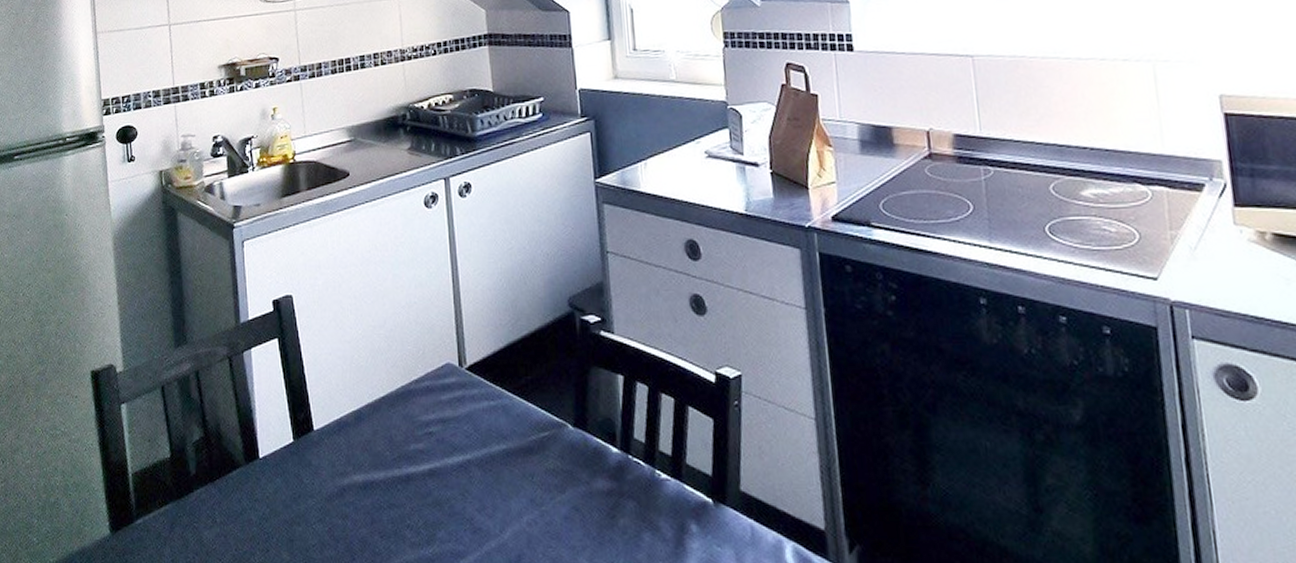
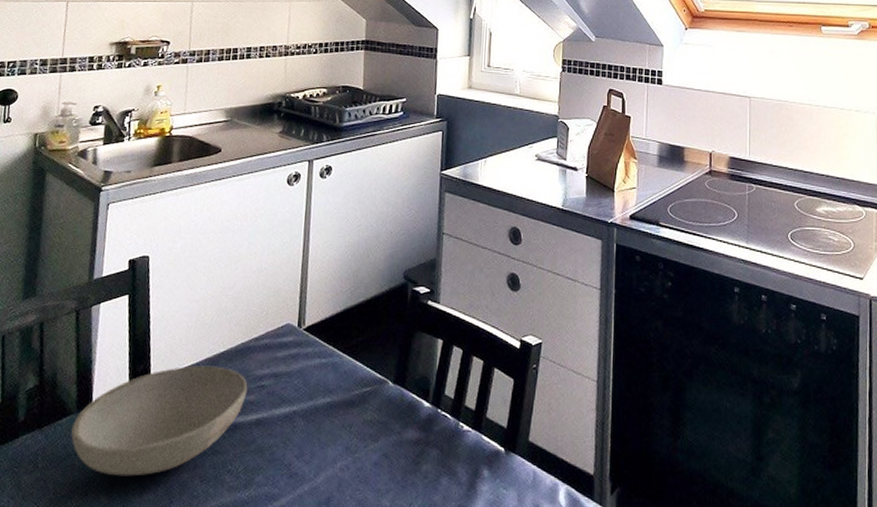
bowl: none [243,412,415,532] -> present [71,365,248,477]

